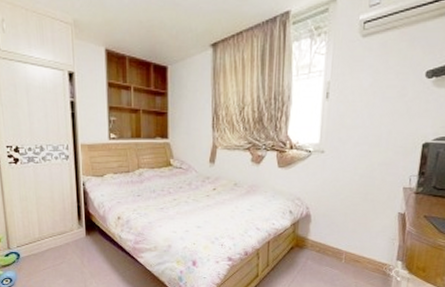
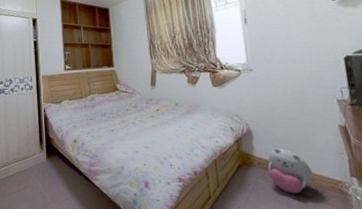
plush toy: none [319,233,362,274] -> present [267,148,314,194]

